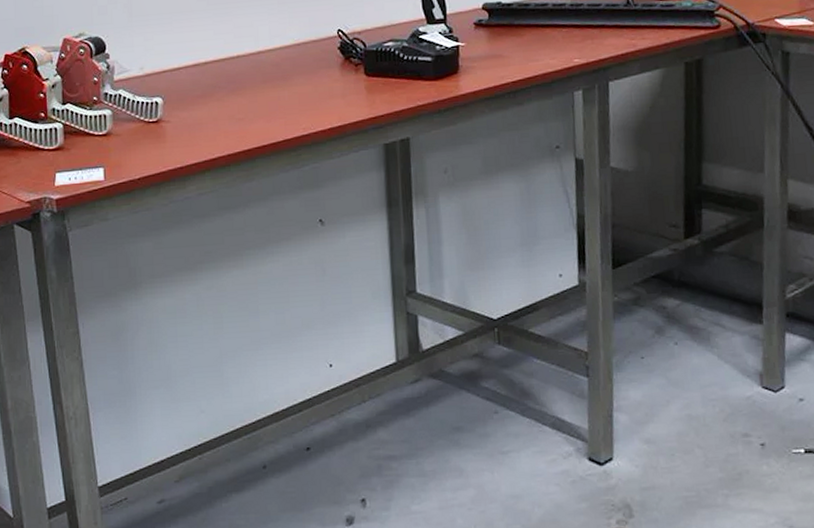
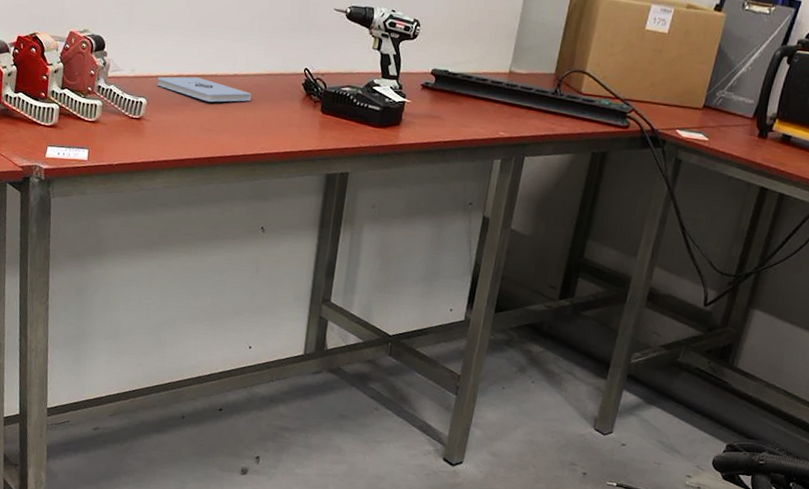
notepad: none [171,62,283,88] -> present [157,76,252,103]

